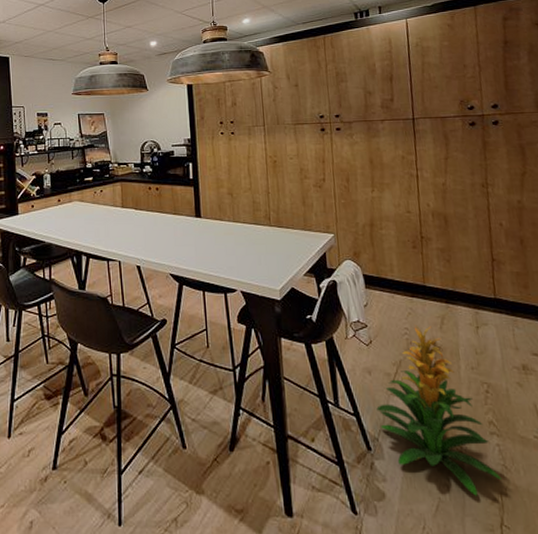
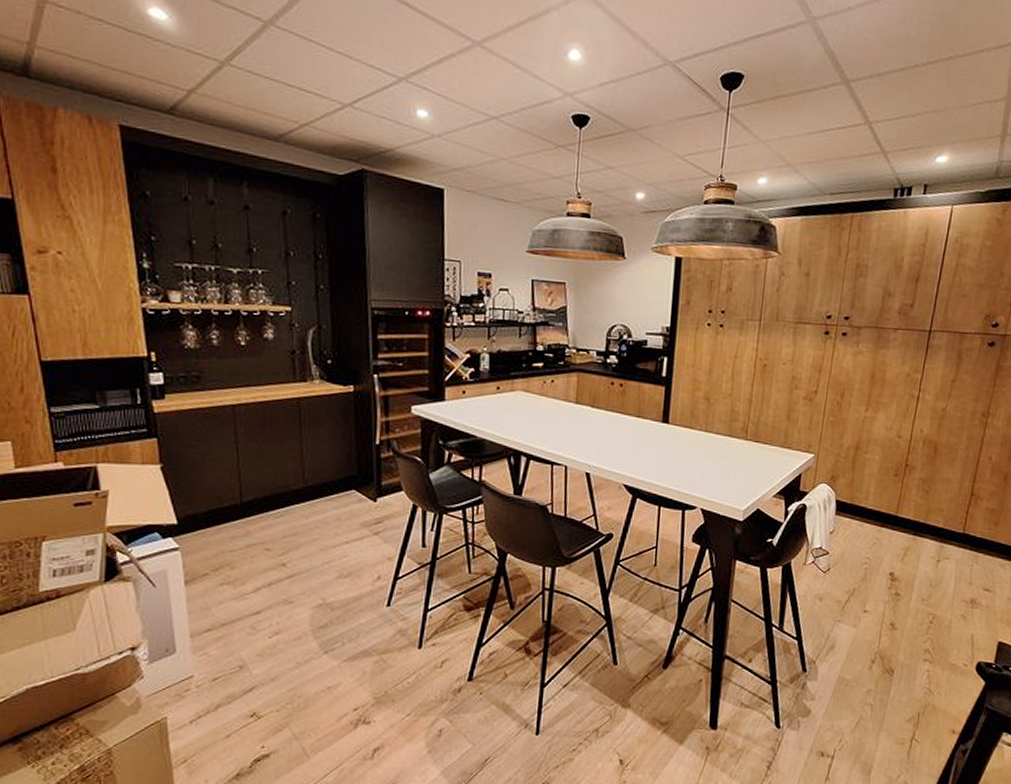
indoor plant: present [376,325,502,496] -> none [819,555,924,715]

